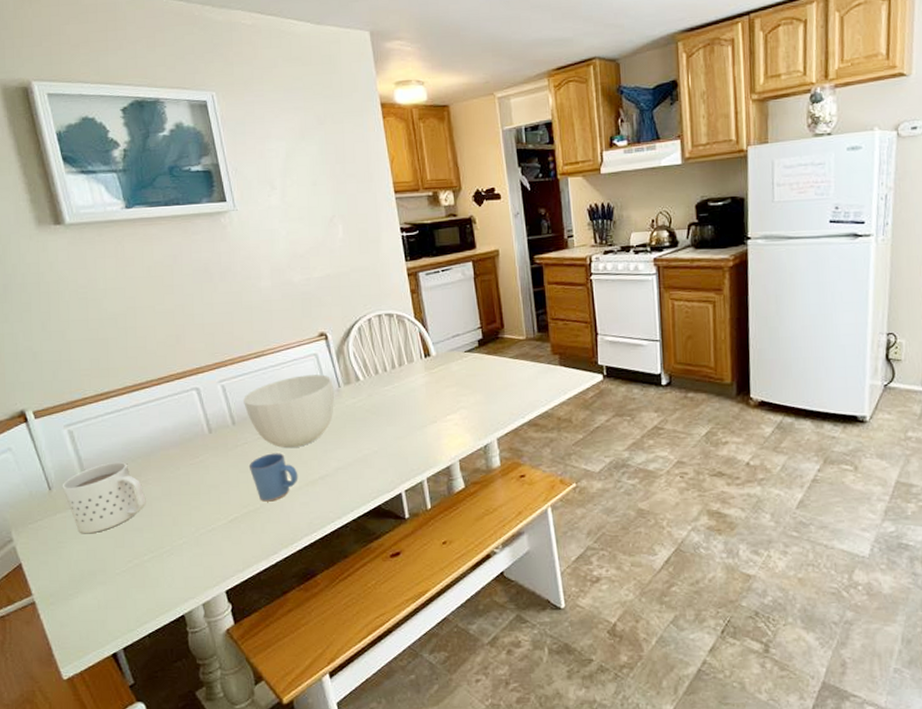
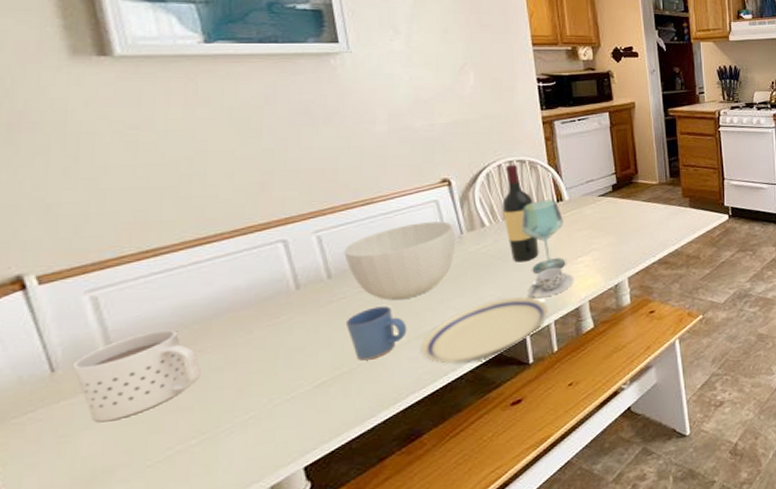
plate: none [311,451,420,512] -> present [422,296,547,363]
wine bottle: none [373,318,410,418] -> present [502,164,539,262]
wine glass: none [392,355,436,430] -> present [521,199,566,274]
teacup: none [400,424,444,455] -> present [527,267,574,299]

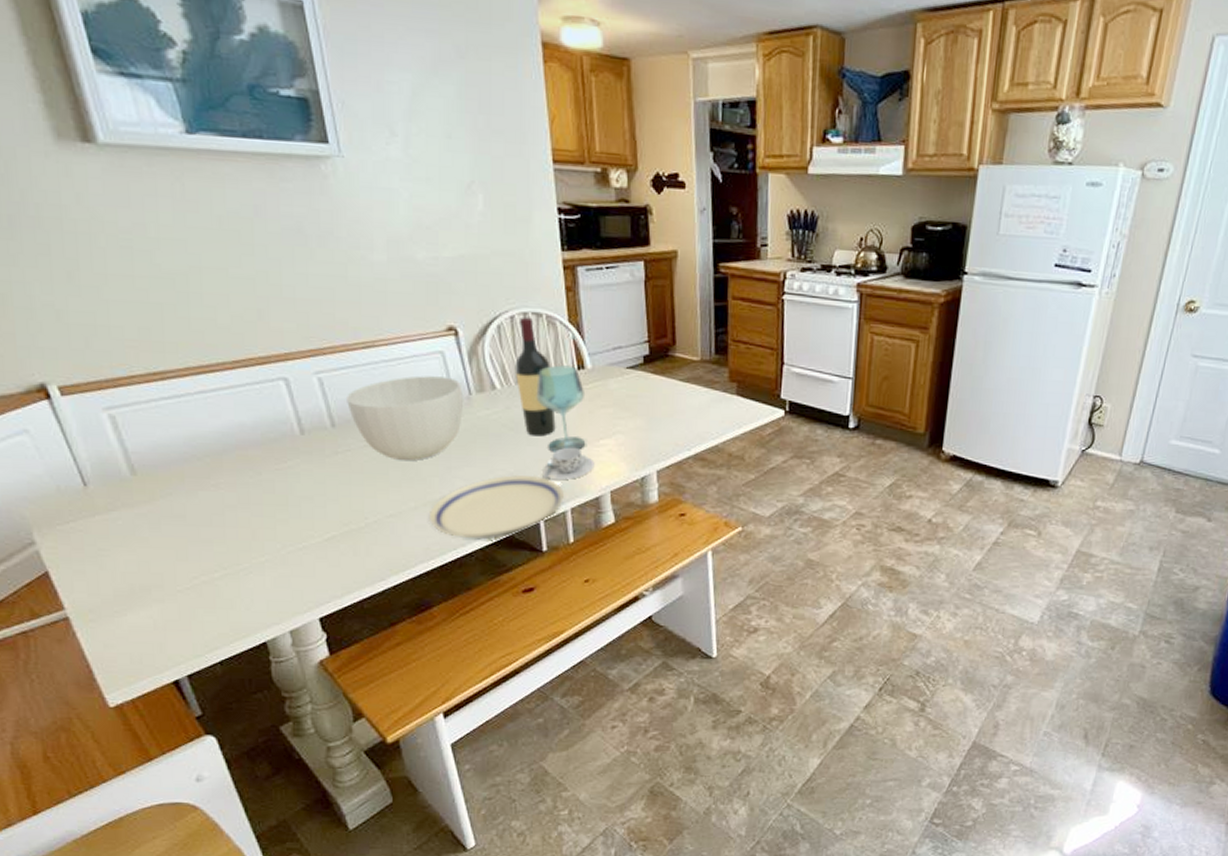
mug: present [72,329,201,422] -> none [101,458,217,542]
mug: present [345,306,407,361] -> none [351,465,414,521]

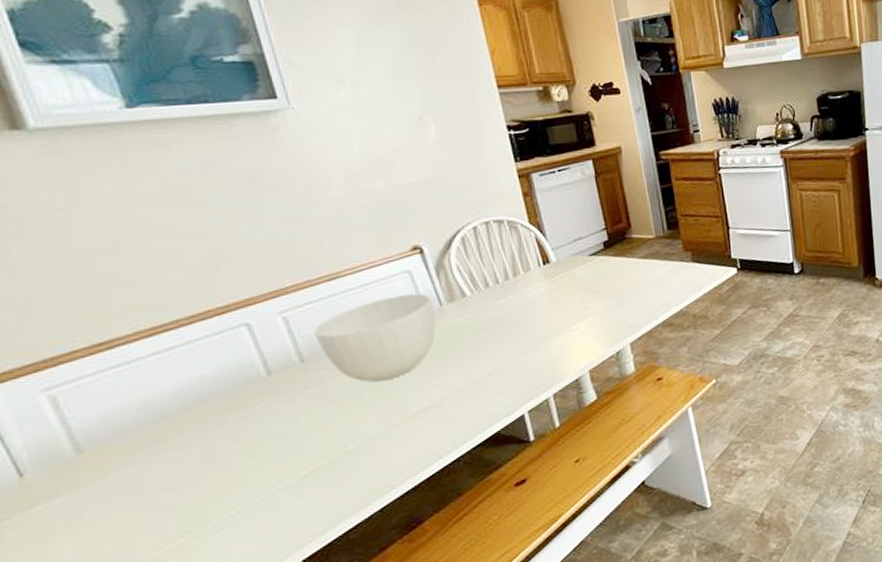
plate: present [430,474,564,540] -> none [412,369,545,446]
wine bottle: present [515,317,556,437] -> none [482,225,529,334]
wine glass: present [536,365,586,452] -> none [505,262,560,345]
teacup: present [541,447,595,480] -> none [520,336,571,373]

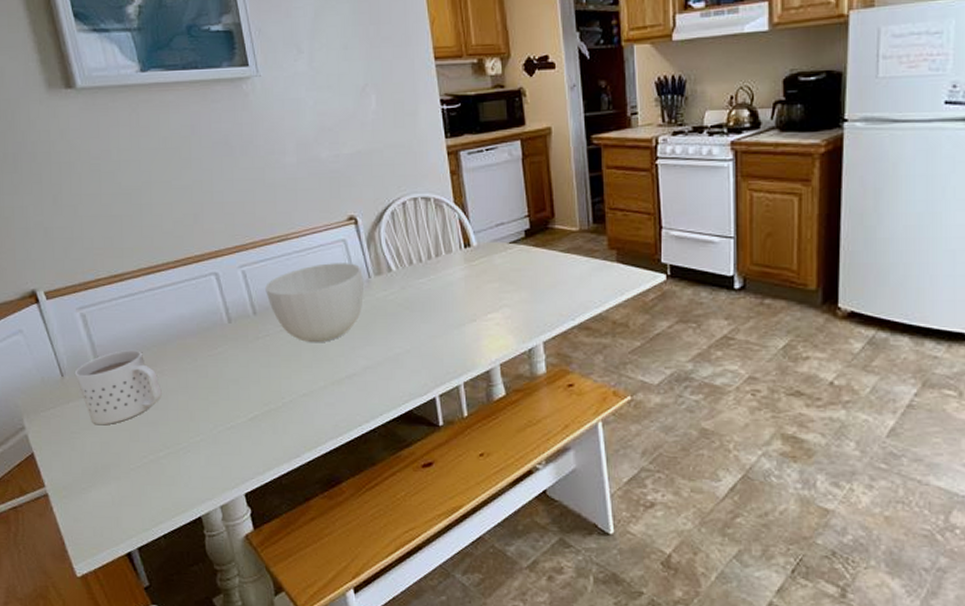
mug: none [41,425,179,526] -> present [74,349,162,425]

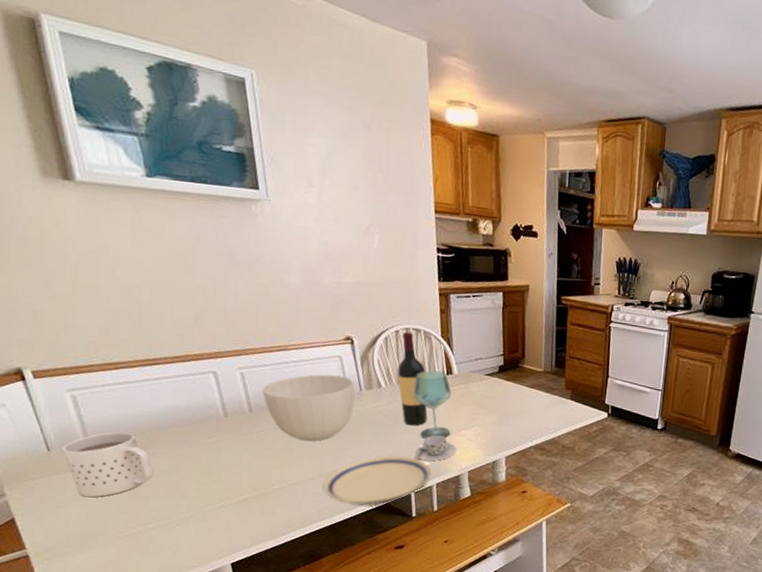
plate: none [337,351,457,416] -> present [324,455,431,506]
wine bottle: none [408,202,447,314] -> present [397,331,428,426]
wine glass: none [428,244,475,328] -> present [413,370,452,439]
teacup: none [435,322,484,355] -> present [414,435,457,461]

